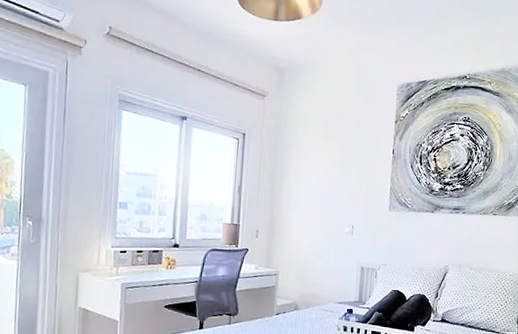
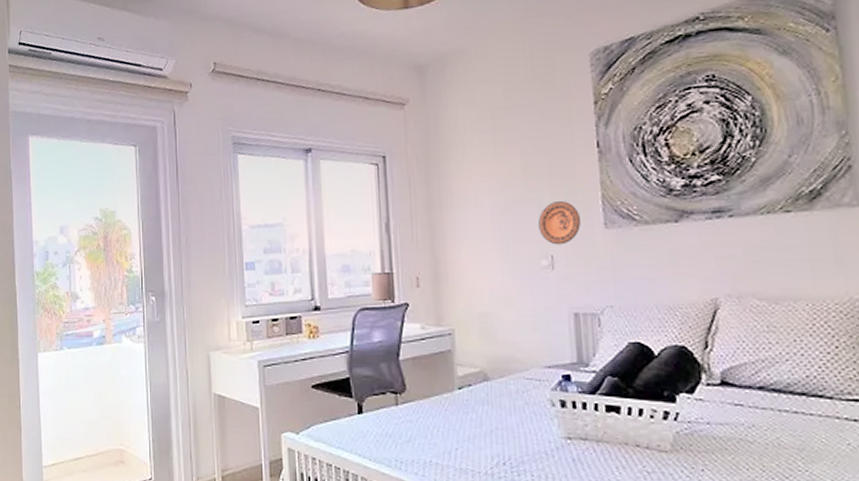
decorative plate: none [347,187,375,219] -> present [538,201,581,245]

